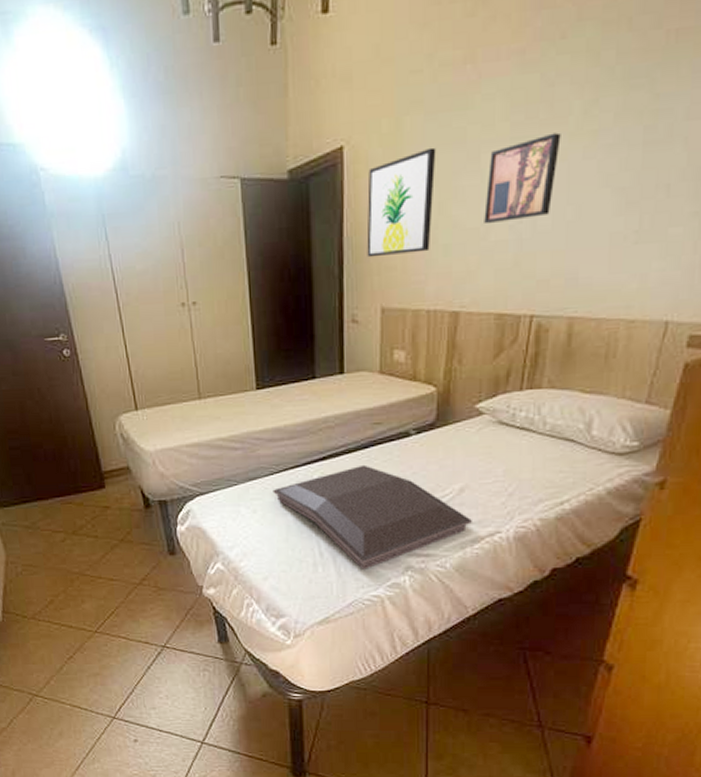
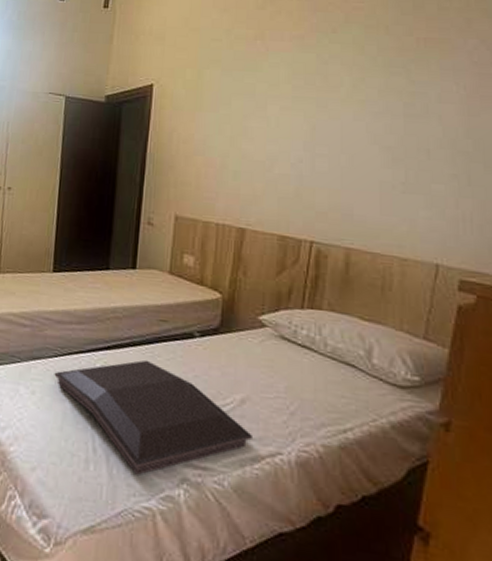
wall art: present [366,147,436,258] -> none [166,94,230,175]
wall art: present [484,132,561,225] -> none [269,97,334,160]

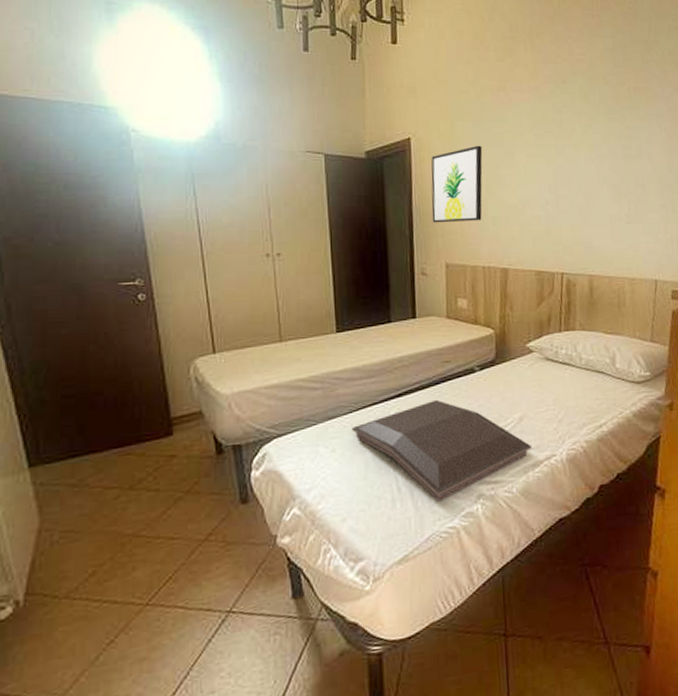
wall art: none [166,94,230,175] -> present [431,145,483,223]

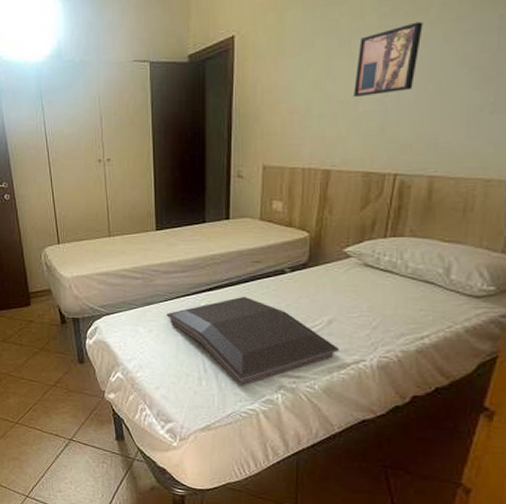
wall art: present [431,145,483,223] -> none [252,35,313,125]
wall art: none [521,144,570,204] -> present [354,21,423,98]

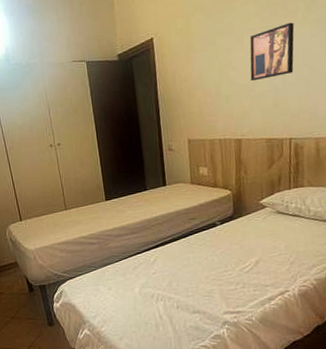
serving tray: present [166,296,339,386] -> none [122,248,267,327]

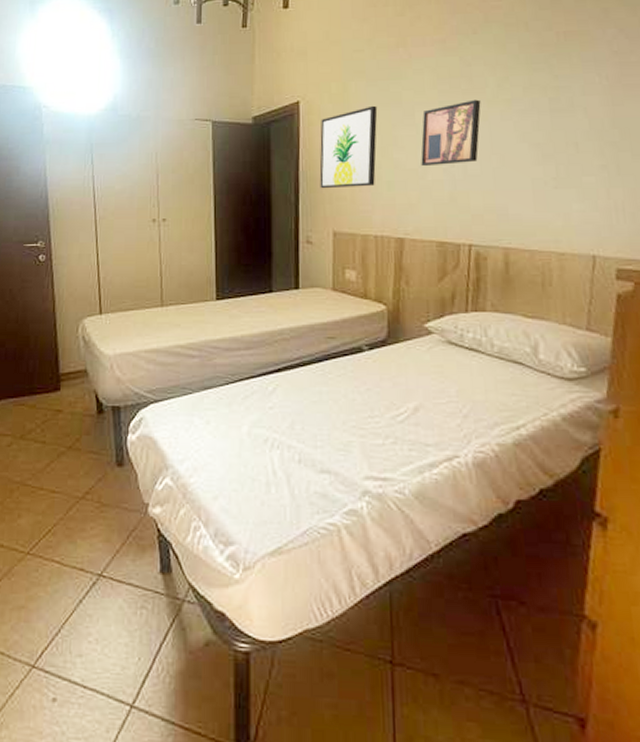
wall art: none [171,35,217,107] -> present [319,105,378,189]

